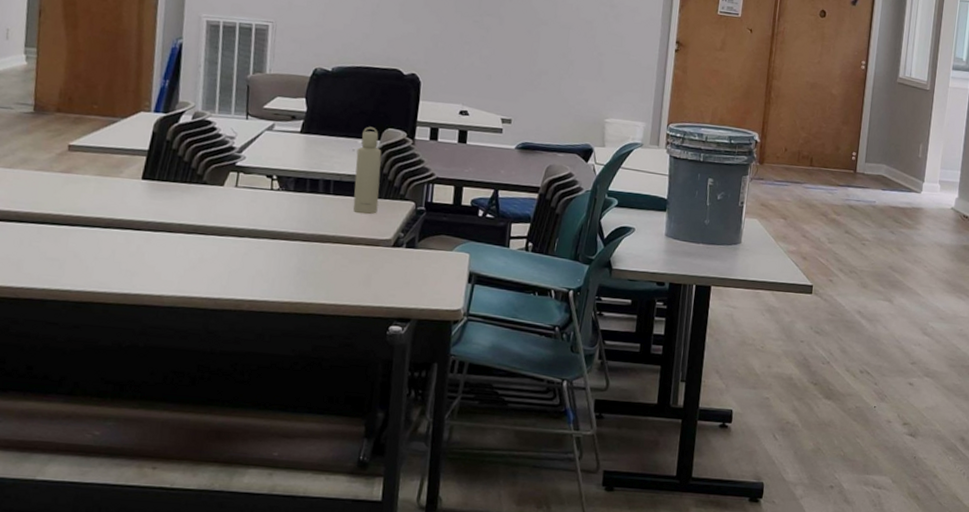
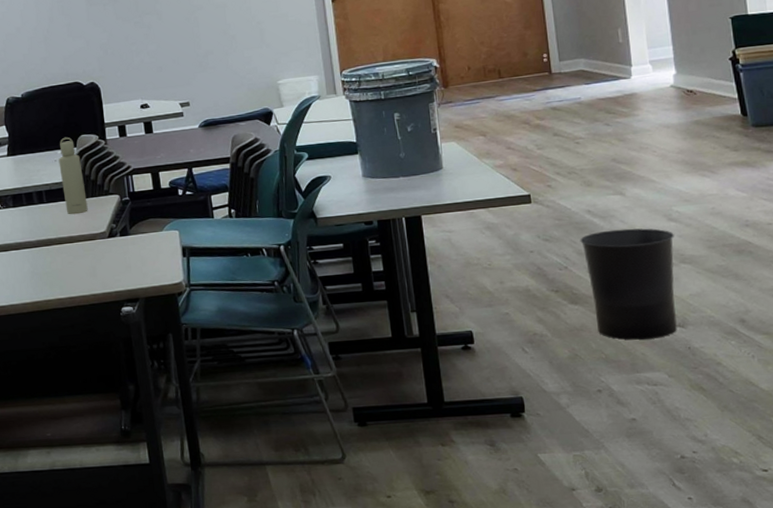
waste bin: none [842,333,925,444] -> present [580,228,677,340]

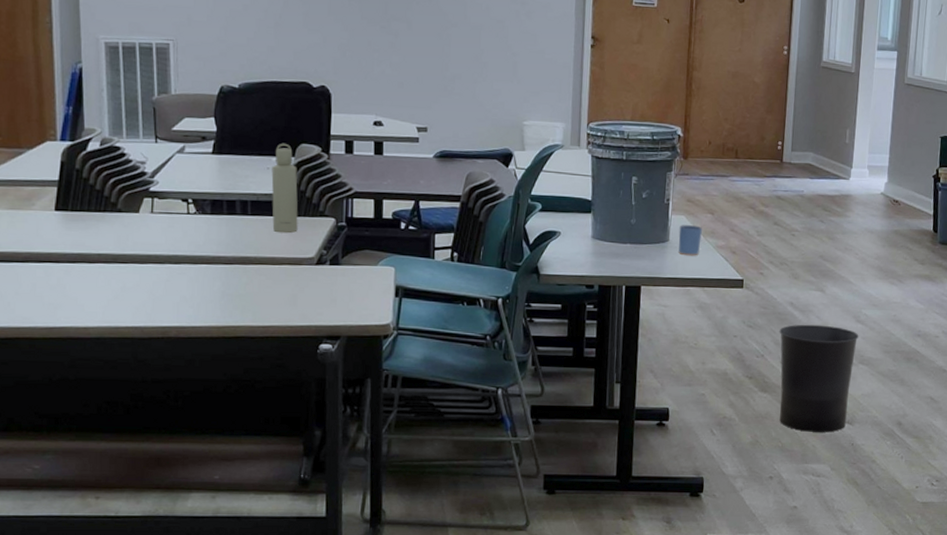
mug: none [451,149,477,180] -> present [678,225,702,256]

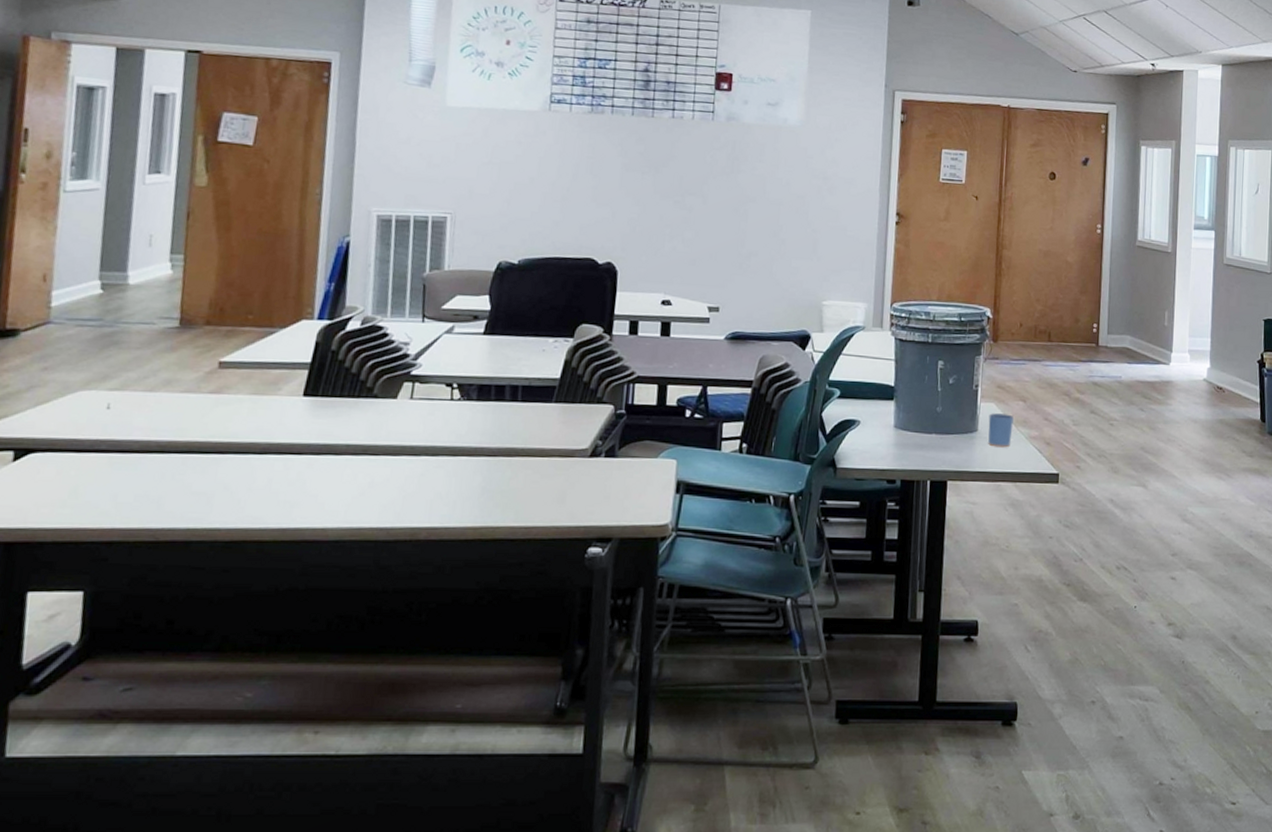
bottle: present [271,143,298,233] -> none [544,323,576,422]
waste bin: present [779,324,859,432] -> none [1098,523,1186,648]

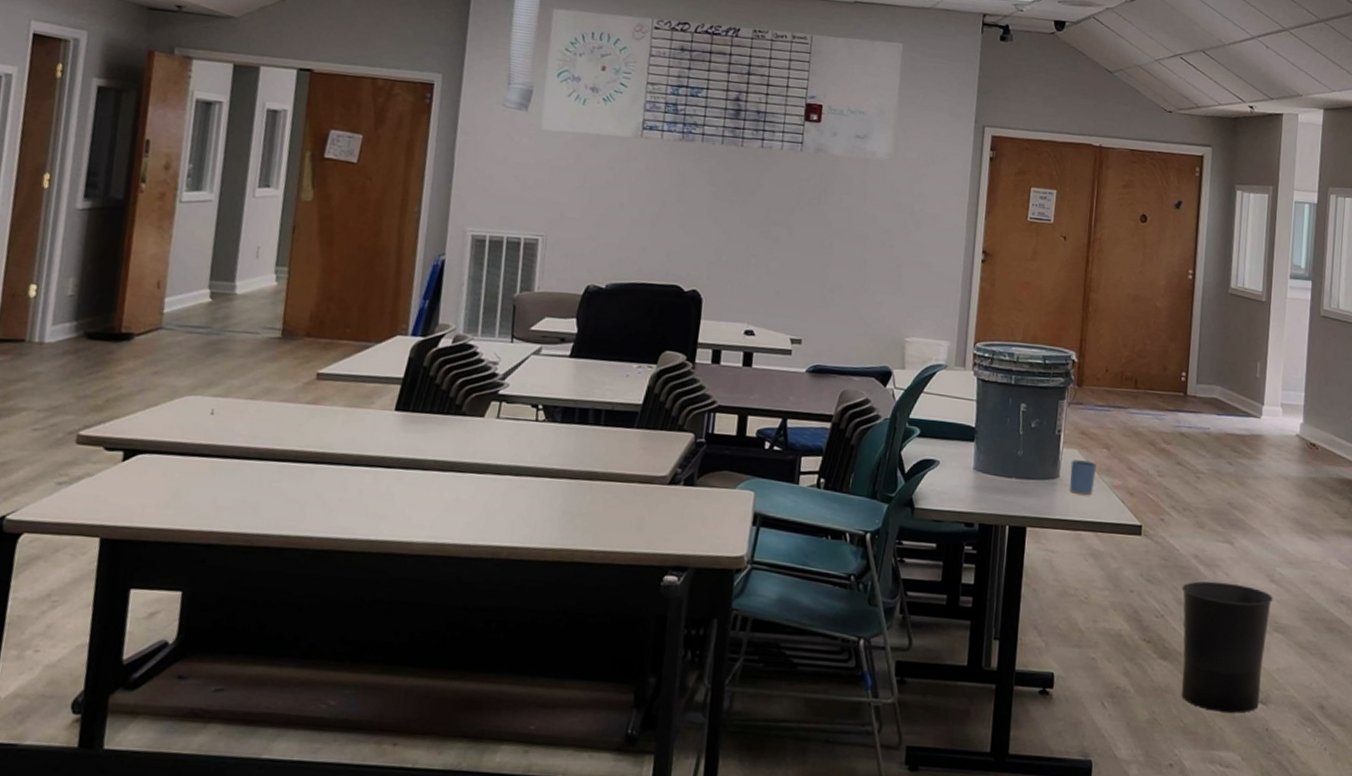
waste bin: none [1098,523,1186,648] -> present [1181,581,1273,713]

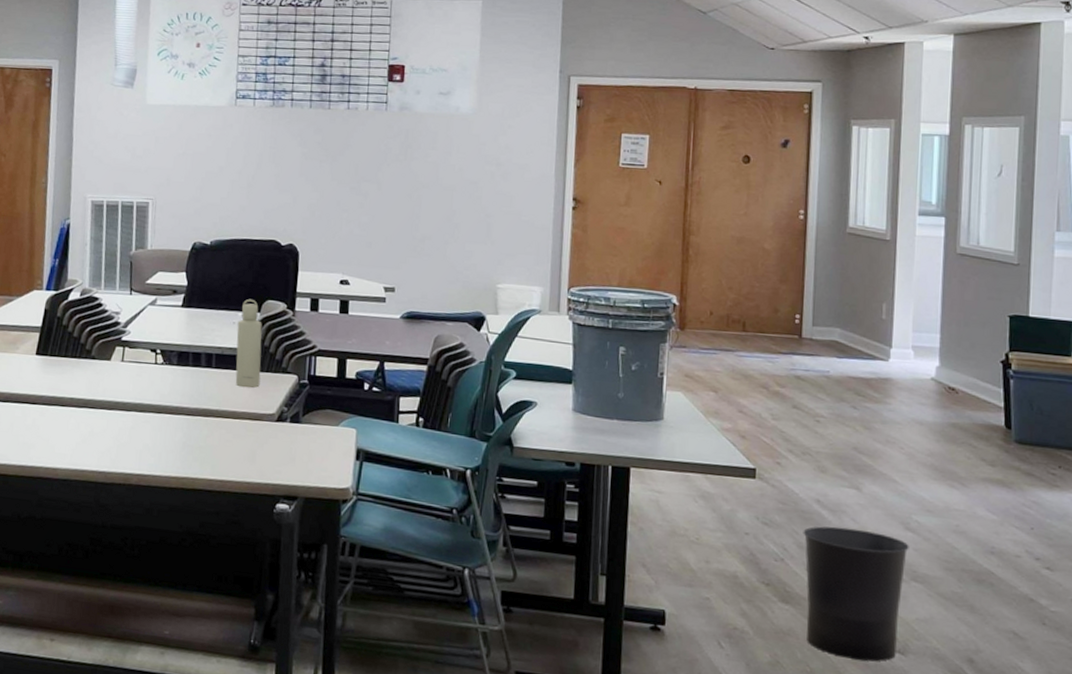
bottle: none [625,349,659,448] -> present [235,298,262,388]
mug: present [1069,459,1097,496] -> none [675,402,703,438]

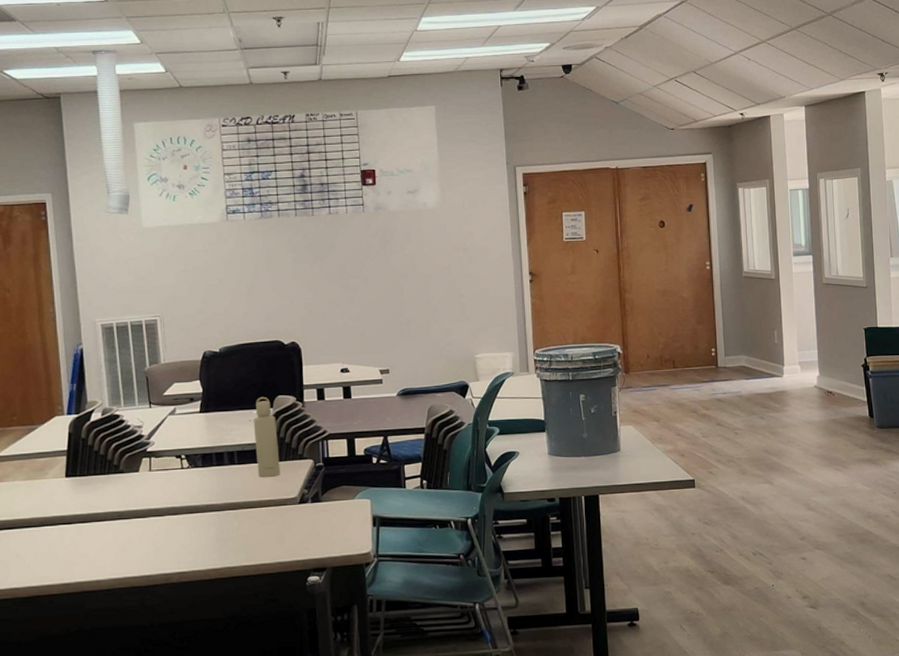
waste bin: present [803,526,909,661] -> none [734,515,812,620]

